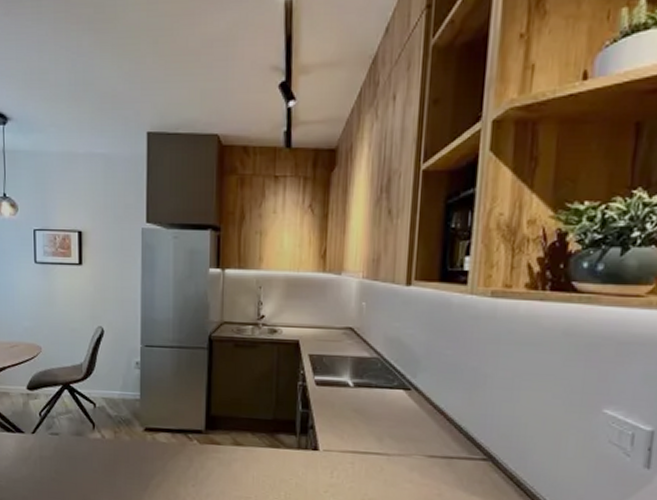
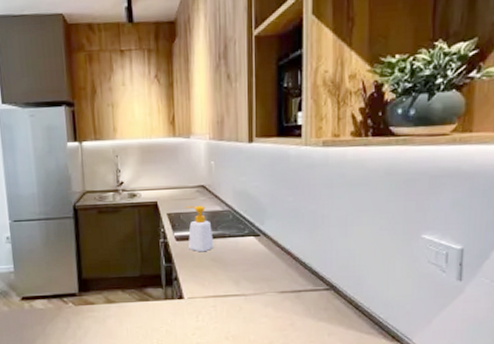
soap bottle: none [329,348,358,401] -> present [186,205,214,252]

